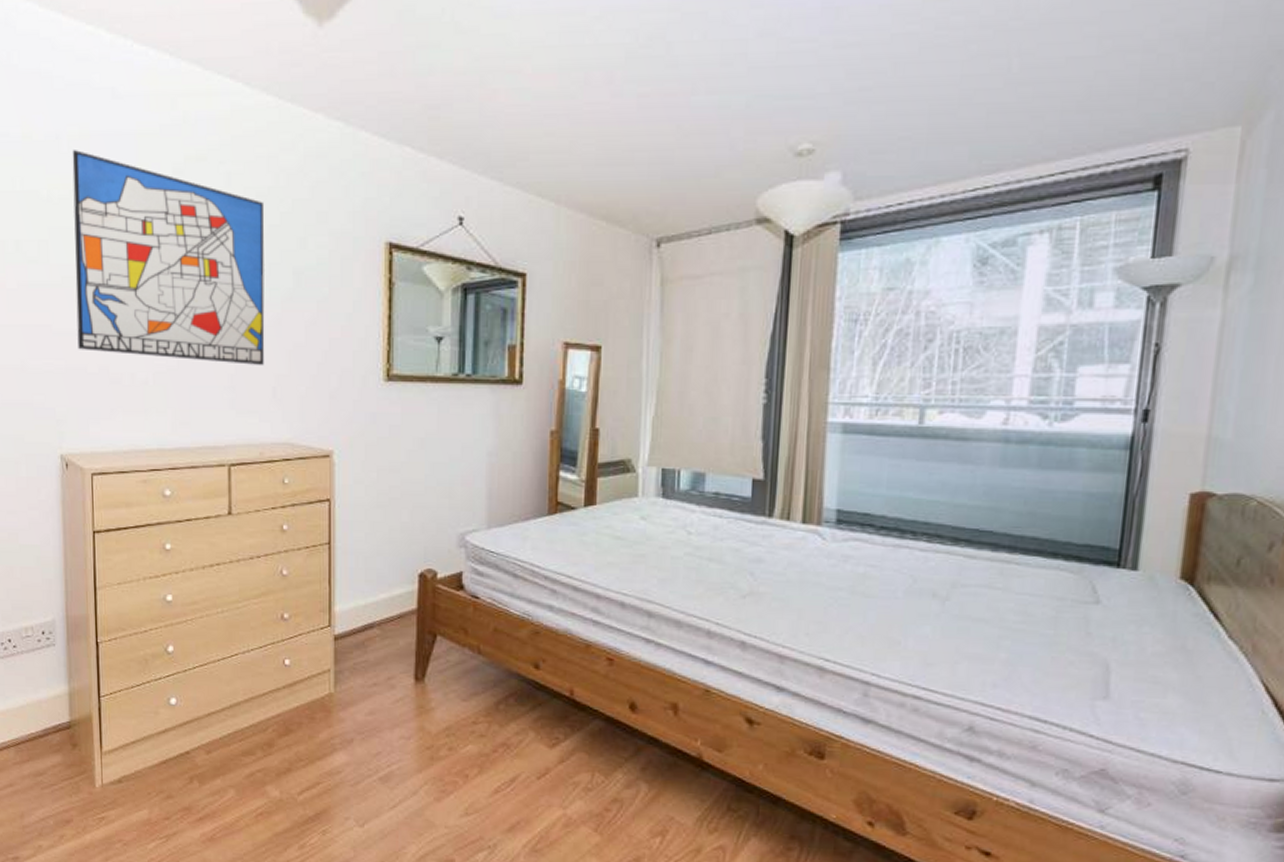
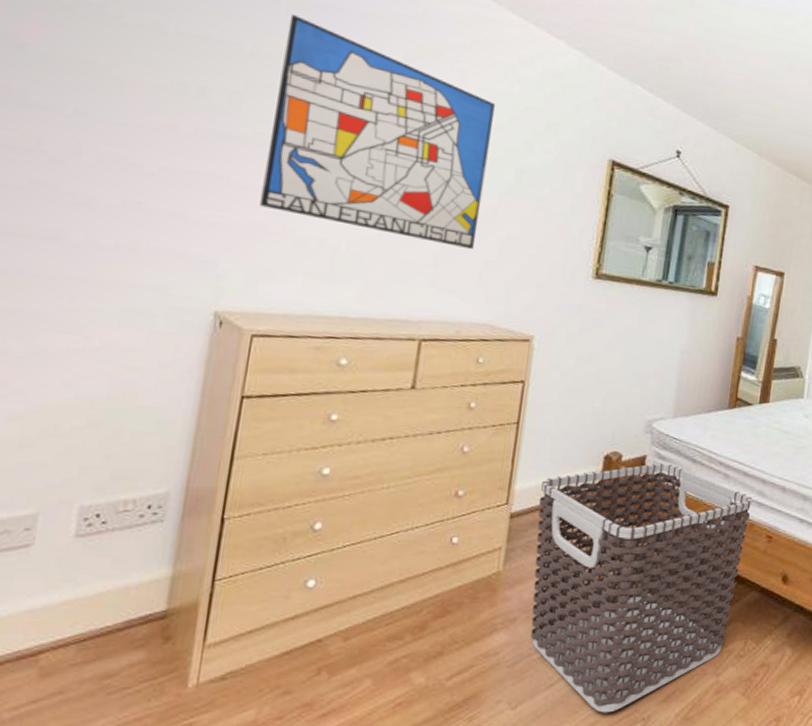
clothes hamper: none [360,579,587,838] -> present [531,463,753,713]

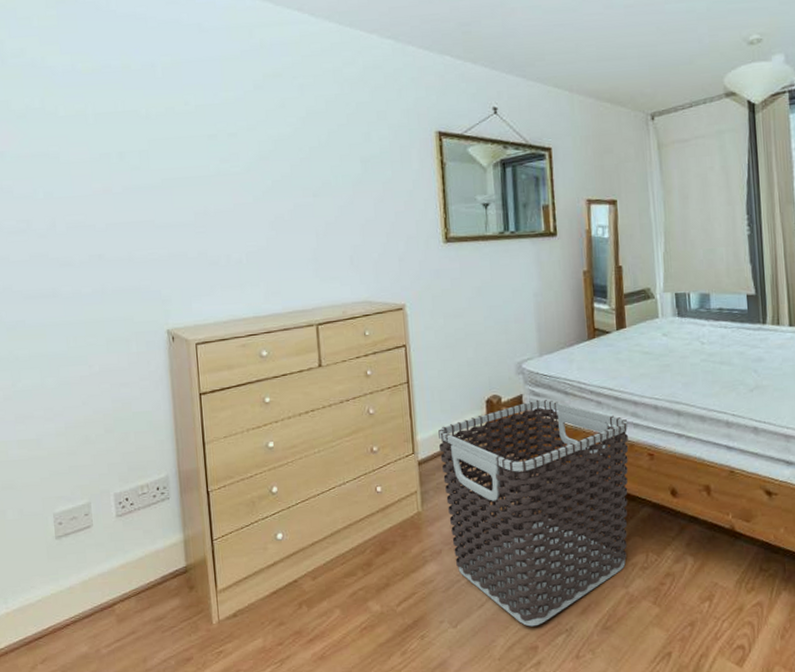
wall art: present [260,15,496,249] -> none [166,75,341,240]

